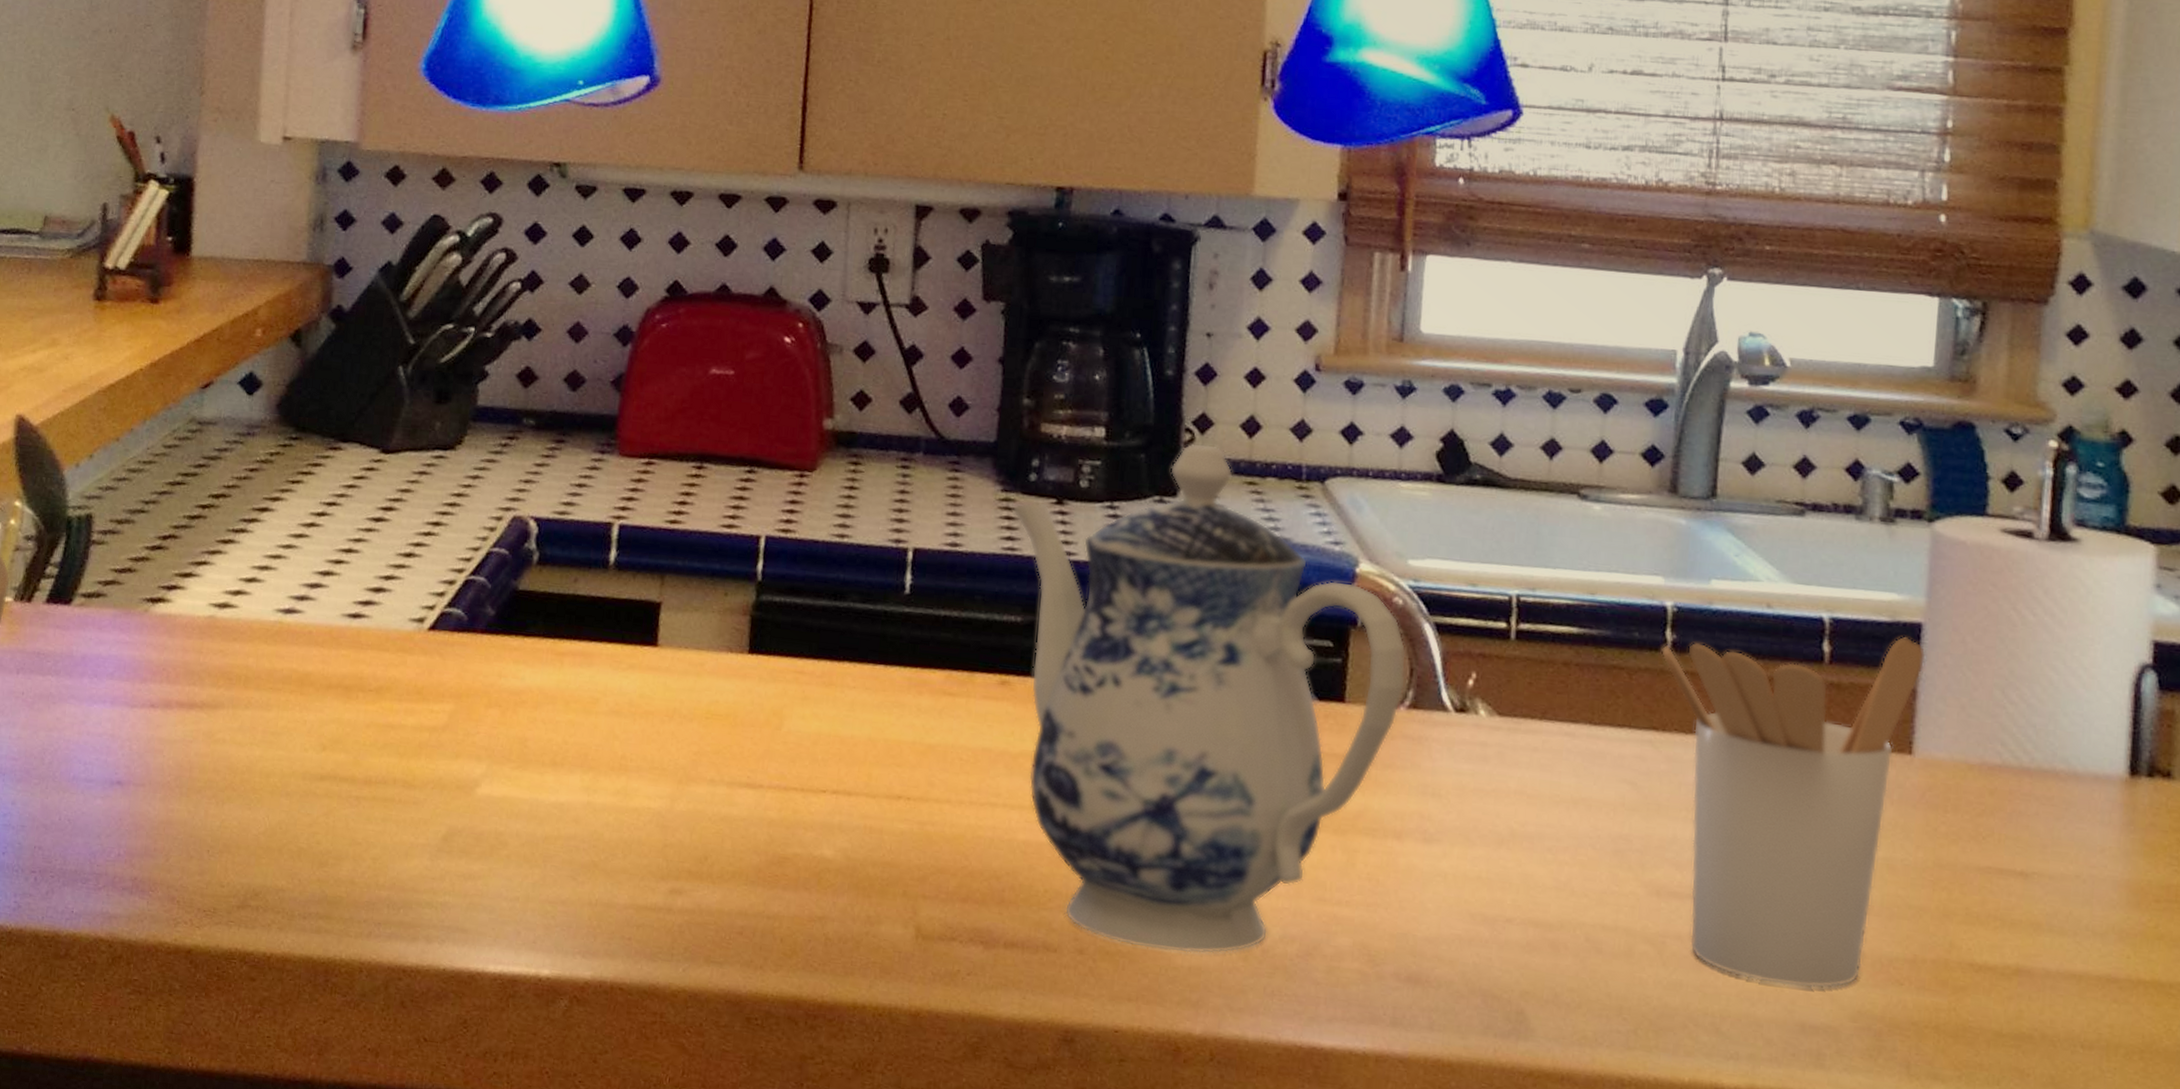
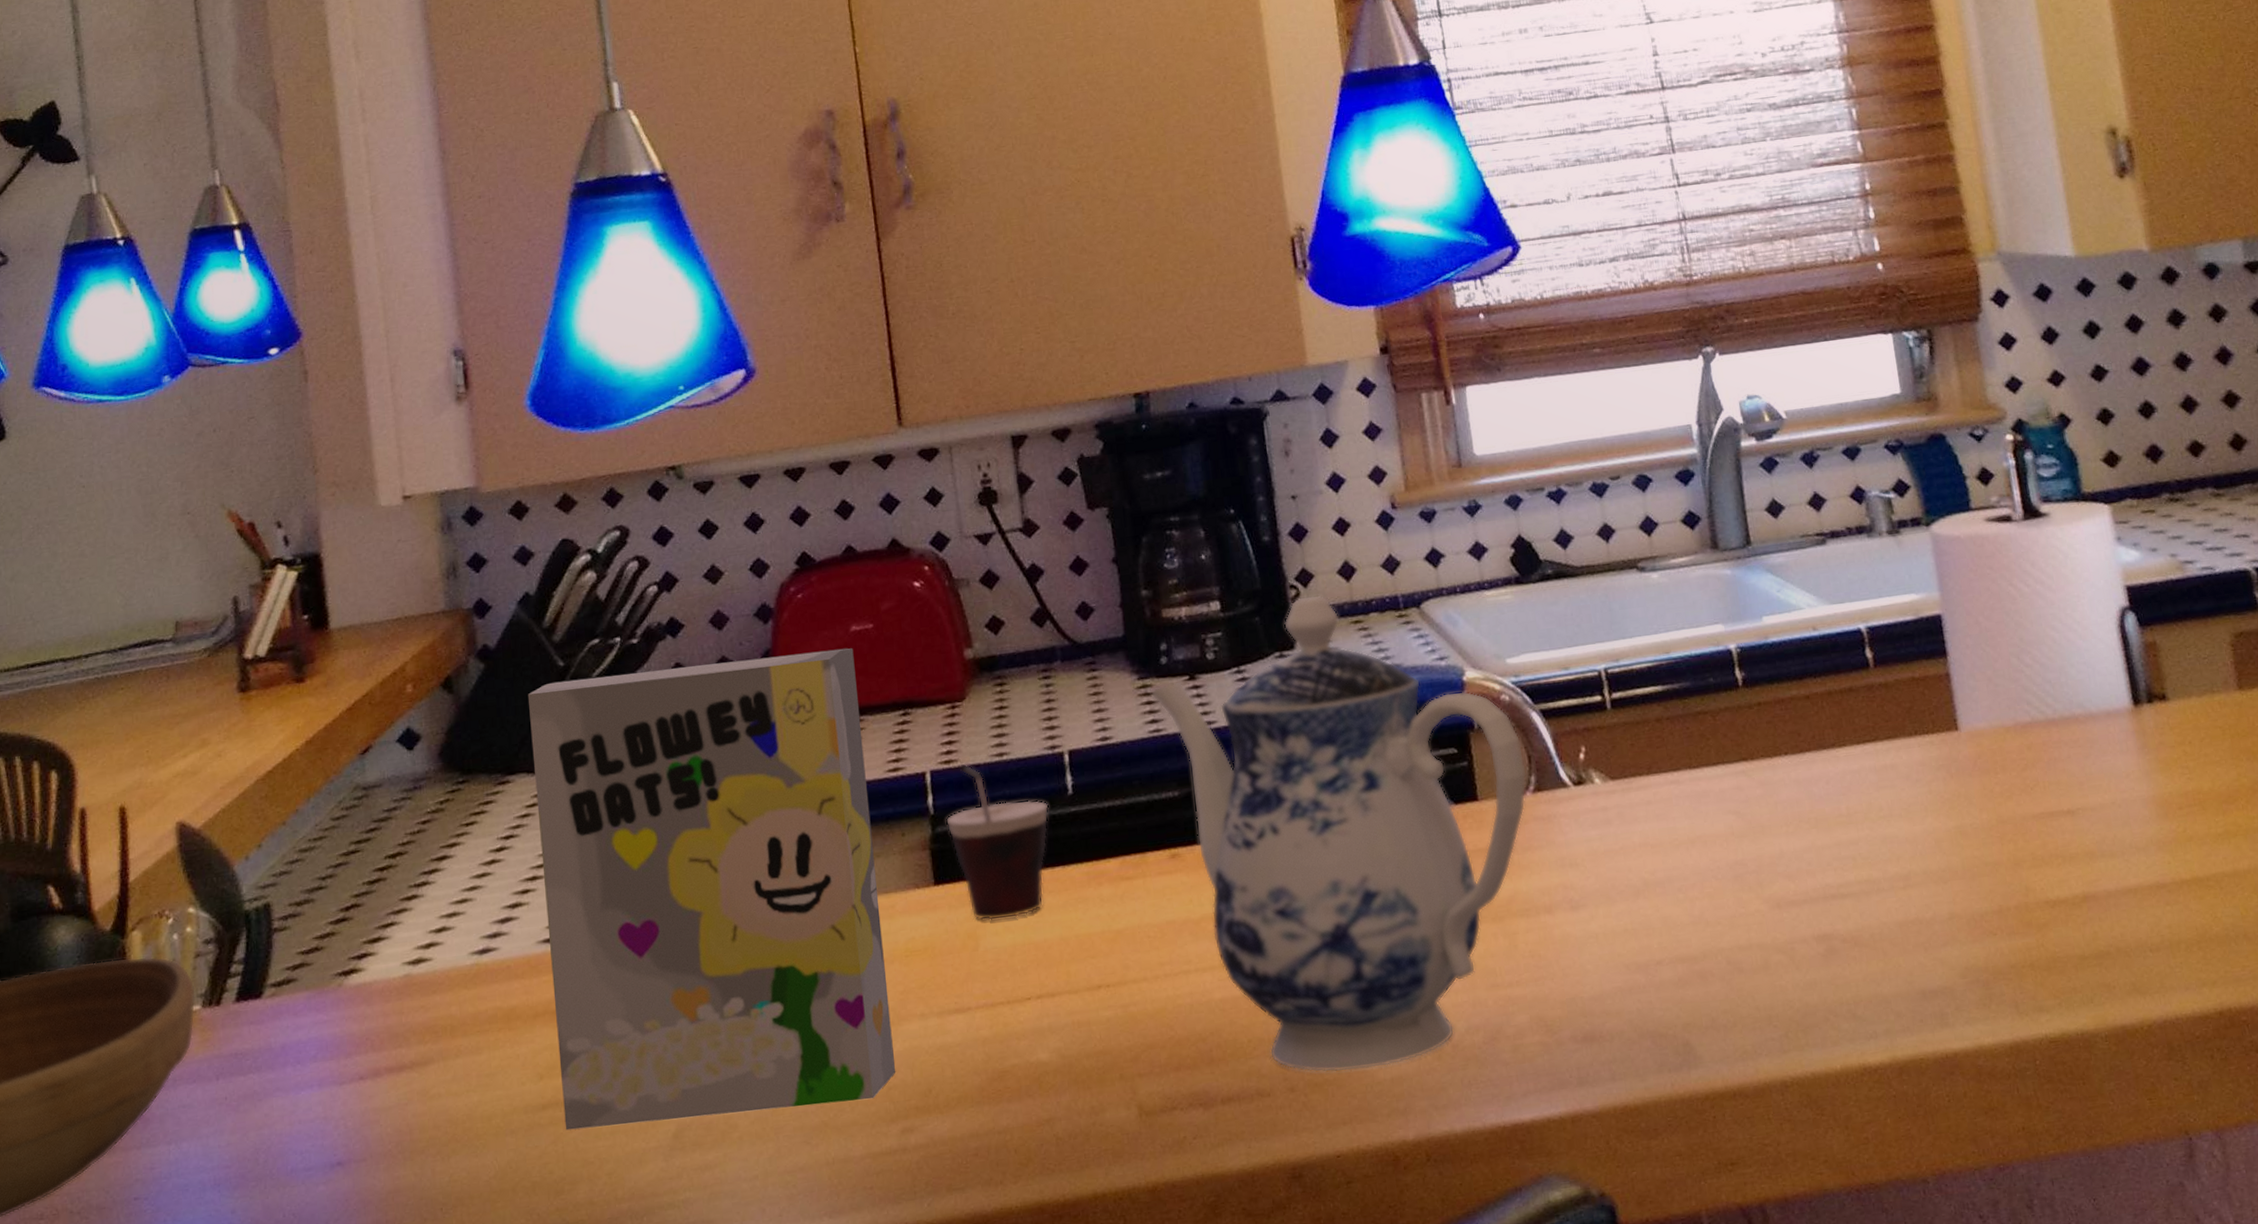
cereal box: none [339,358,709,852] -> present [527,648,896,1131]
cup: none [772,536,882,706] -> present [947,763,1049,921]
utensil holder: present [1660,636,1926,989] -> none [1734,629,1960,963]

